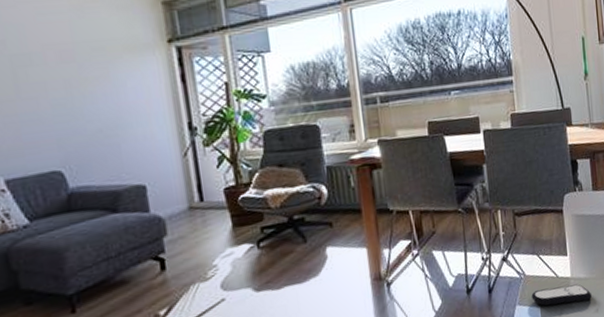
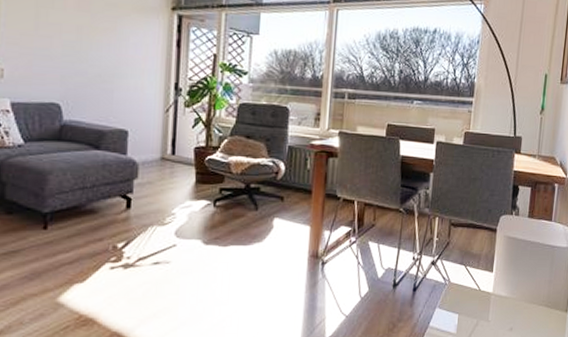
remote control: present [531,284,591,306] -> none [452,298,509,318]

